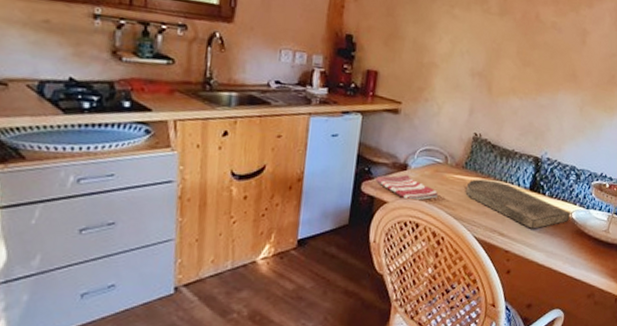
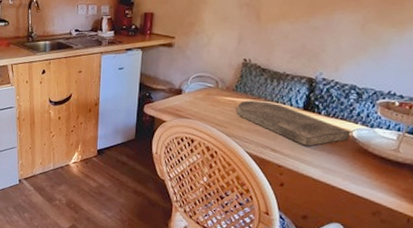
dish towel: present [376,175,438,201] -> none [155,98,210,121]

